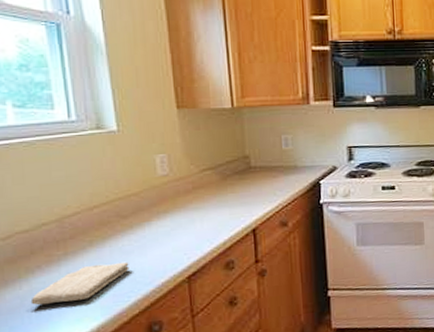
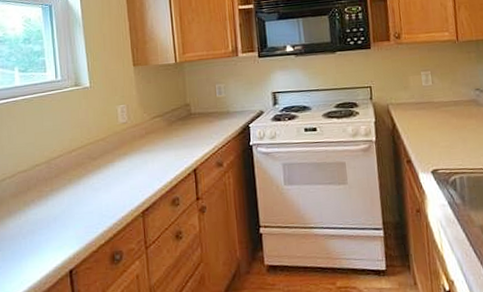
washcloth: present [30,261,129,305] -> none [26,197,98,234]

